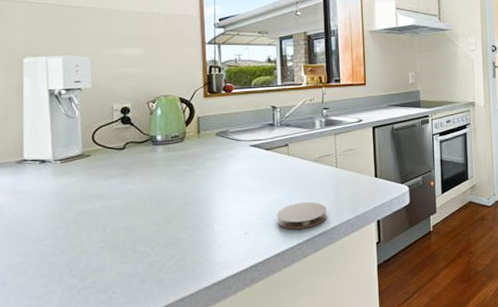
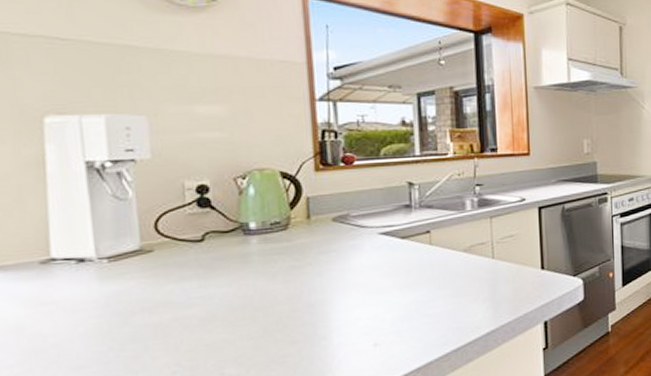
coaster: present [277,201,327,230] -> none [416,301,481,338]

